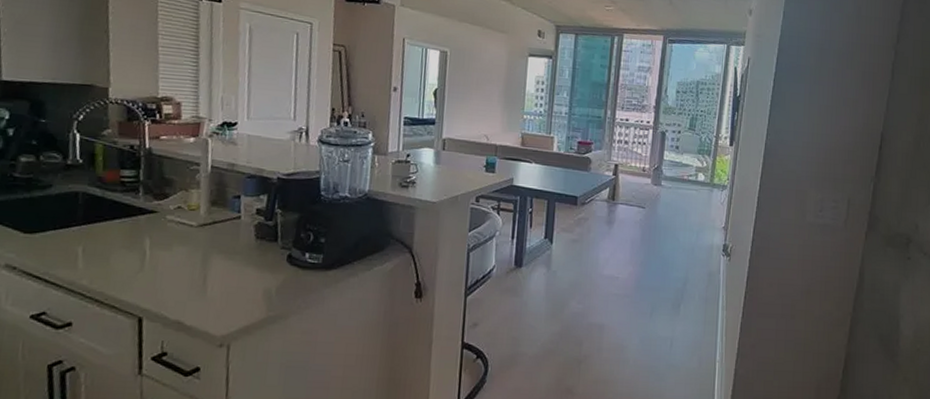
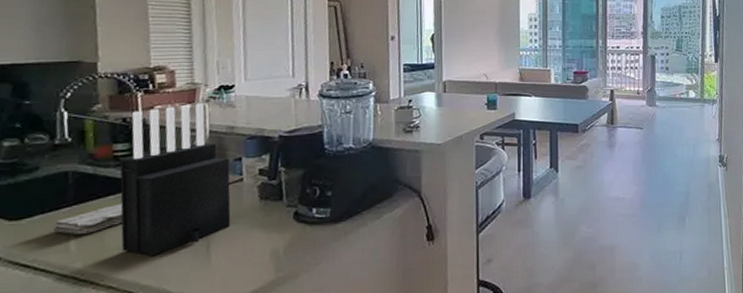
washcloth: none [63,228,128,253] -> present [52,203,123,235]
knife block: none [125,138,229,282] -> present [119,104,231,257]

